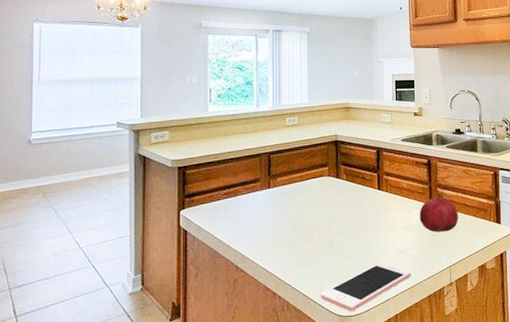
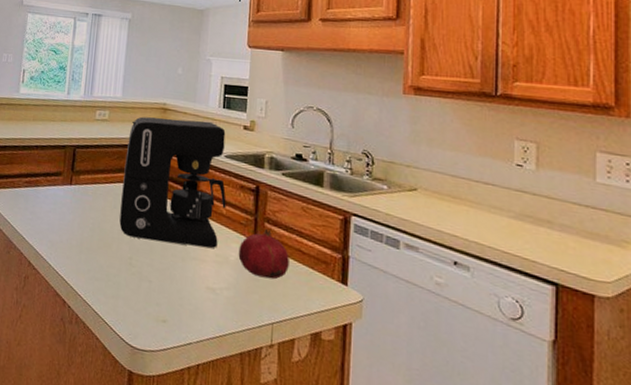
coffee maker: none [317,113,406,223] -> present [119,116,227,248]
cell phone: present [320,262,411,312] -> none [112,296,221,346]

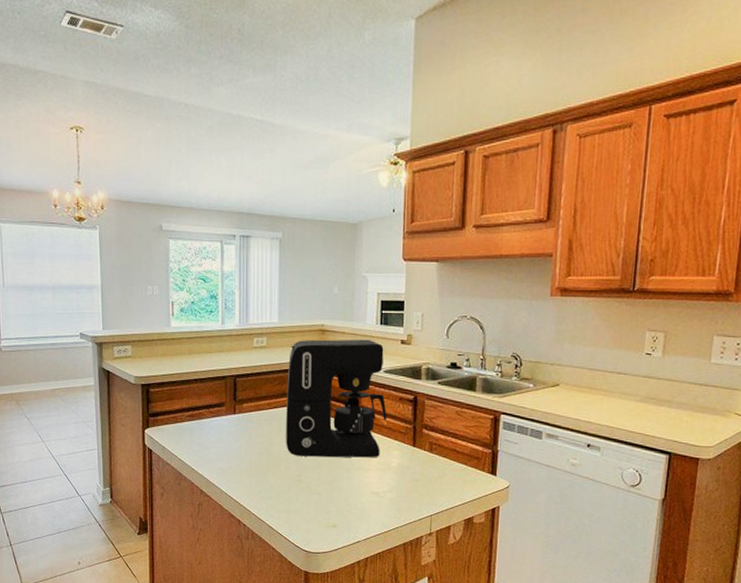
fruit: present [238,229,289,280] -> none [399,435,445,478]

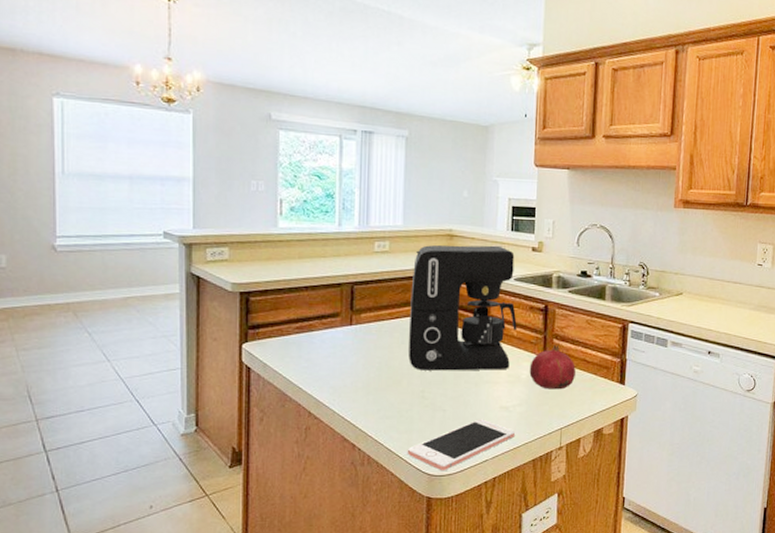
cell phone: none [286,503,385,549] -> present [407,419,515,471]
fruit: none [399,435,445,478] -> present [529,345,576,390]

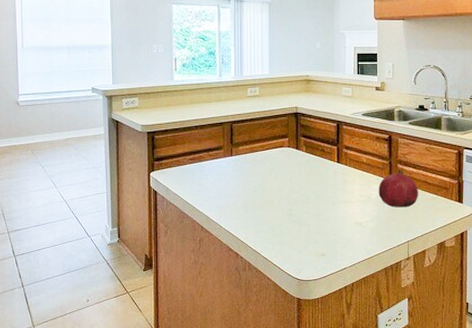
cell phone: present [407,419,515,471] -> none [279,233,368,277]
coffee maker: present [409,244,517,371] -> none [278,87,366,192]

